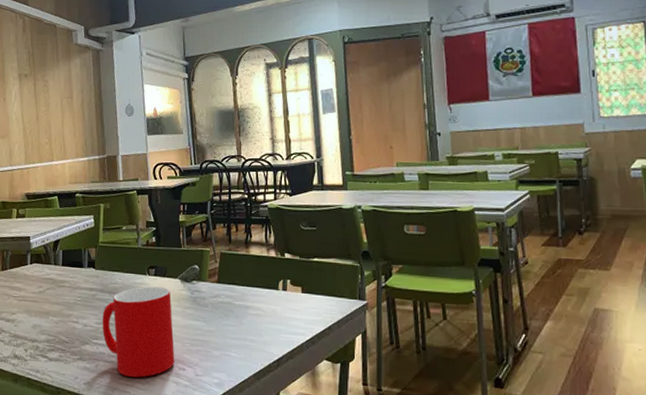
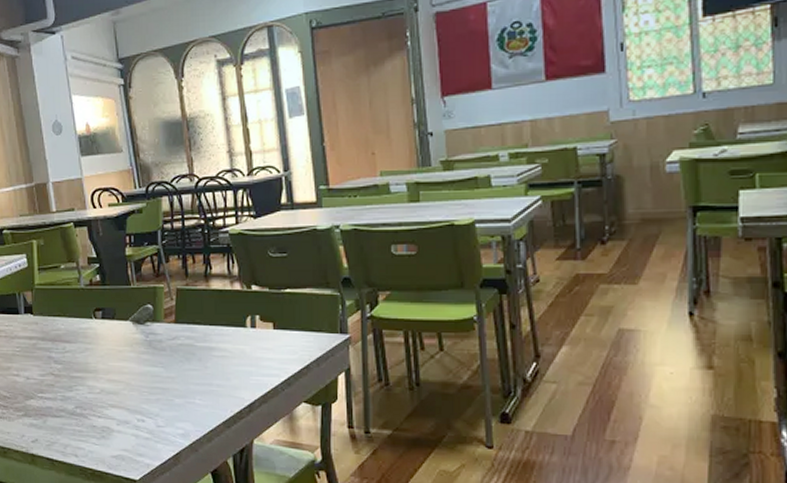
cup: present [102,286,175,378] -> none [46,331,133,432]

